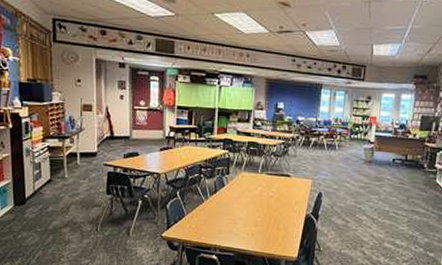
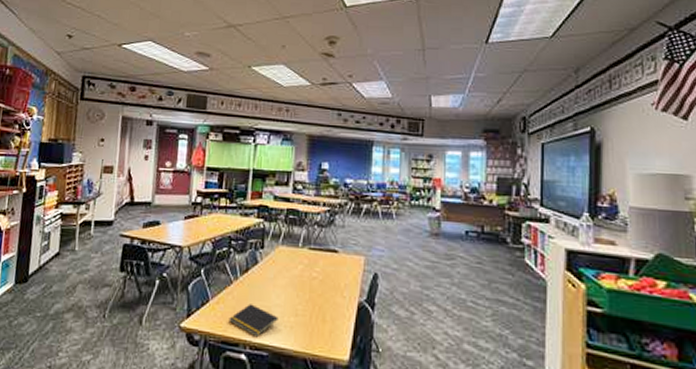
notepad: none [202,218,242,242] -> present [229,304,278,336]

